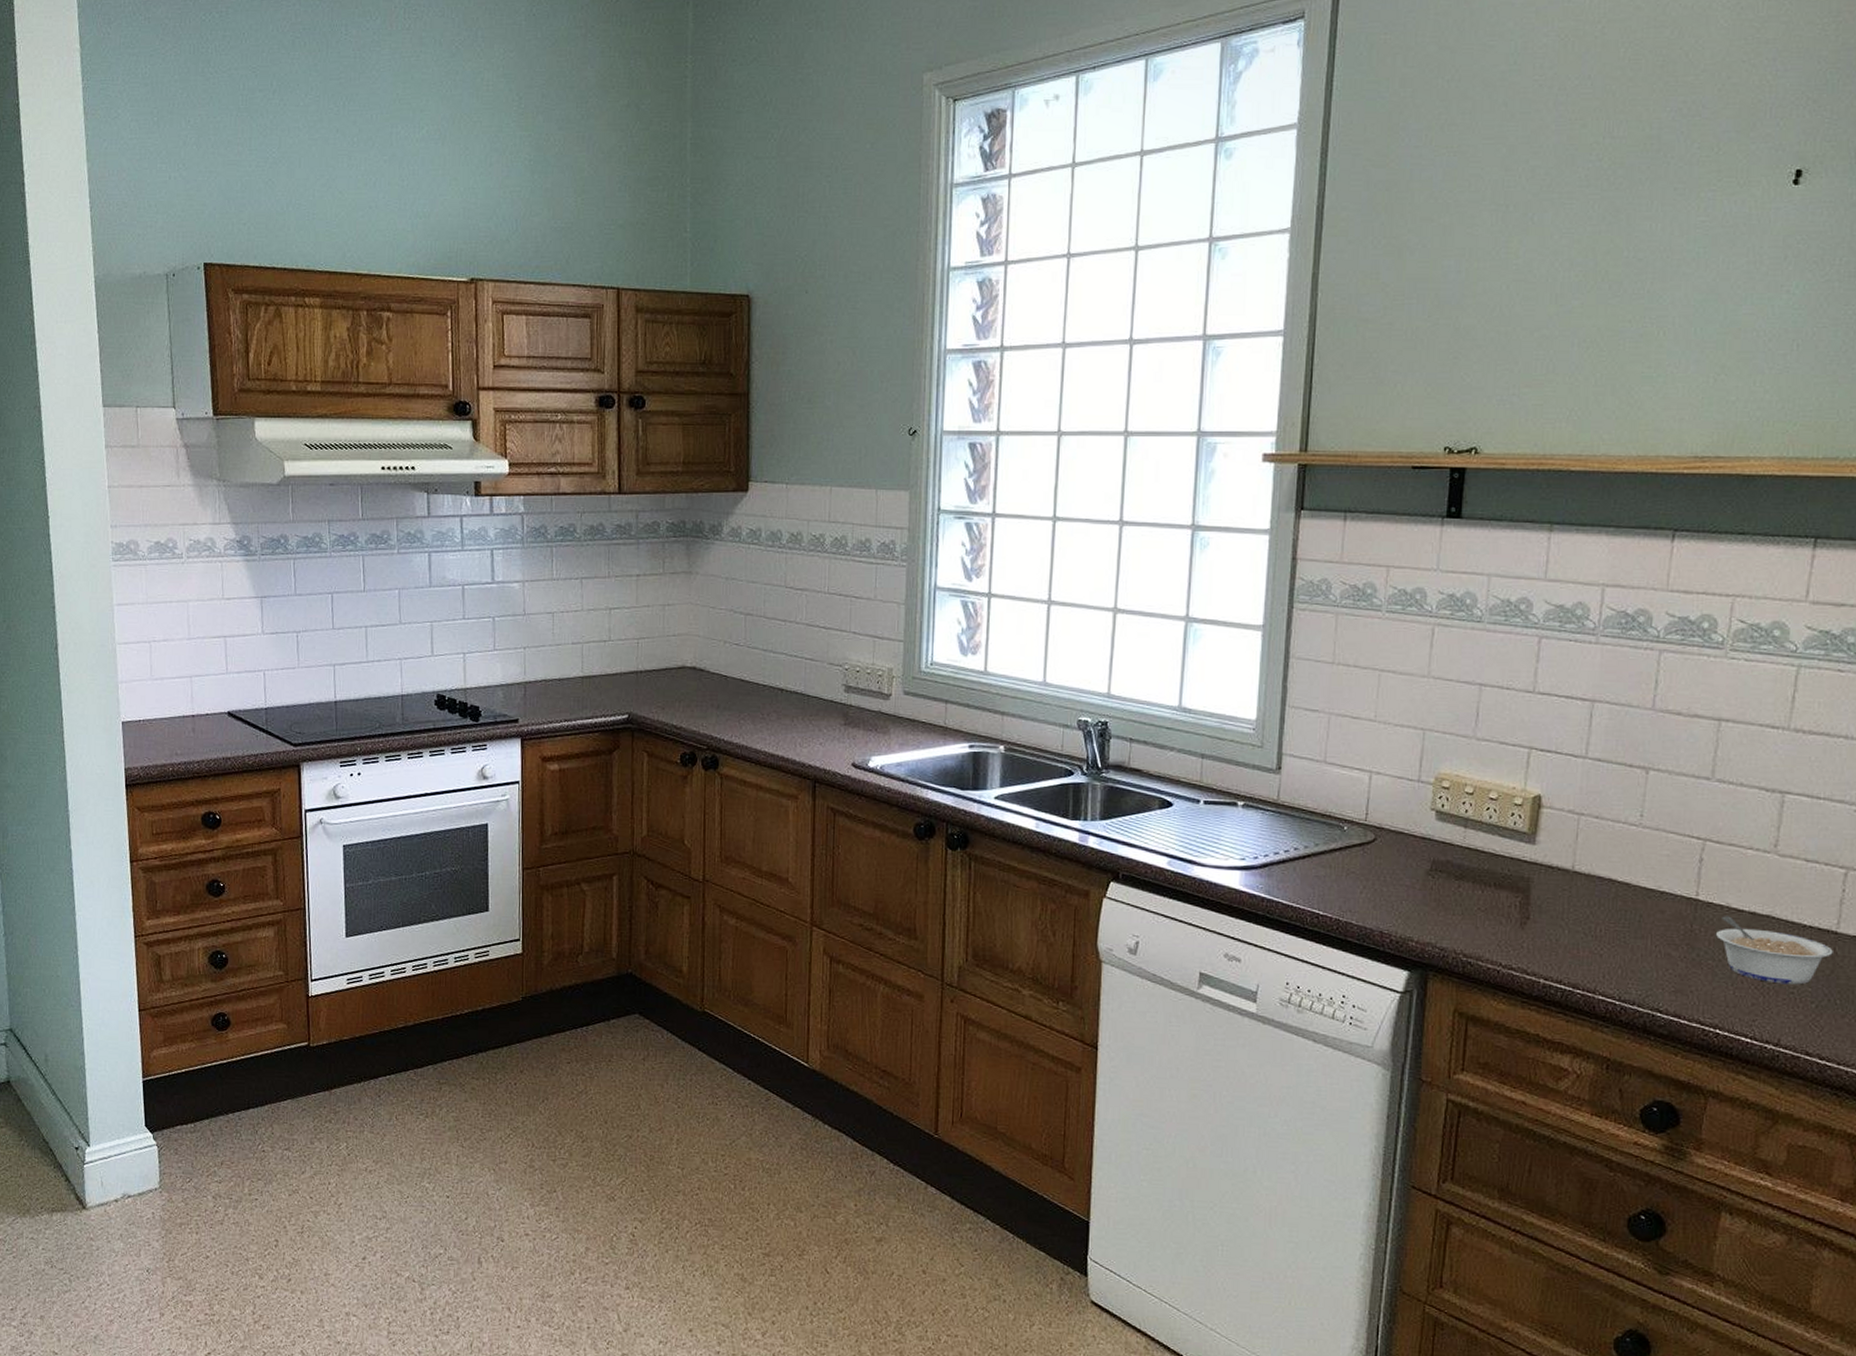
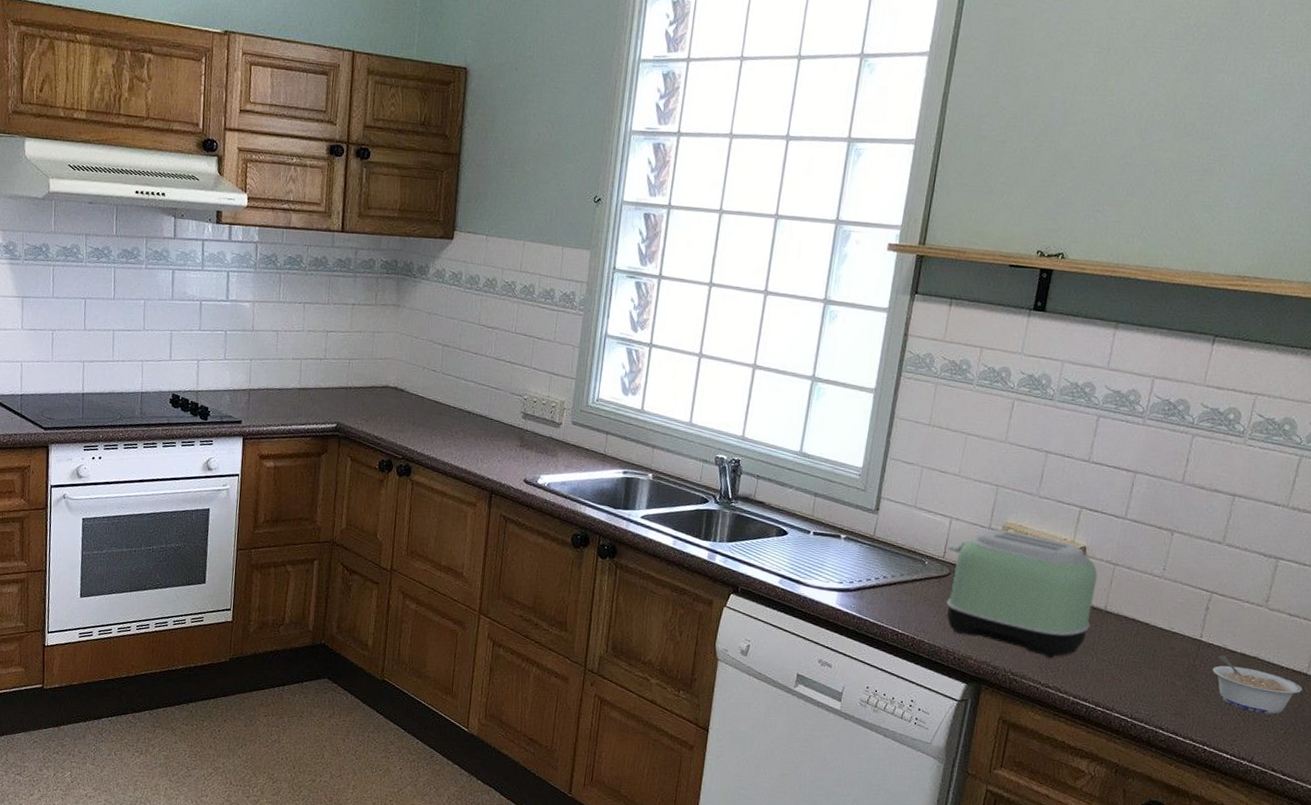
toaster: none [1370,783,1559,932] -> present [946,530,1098,658]

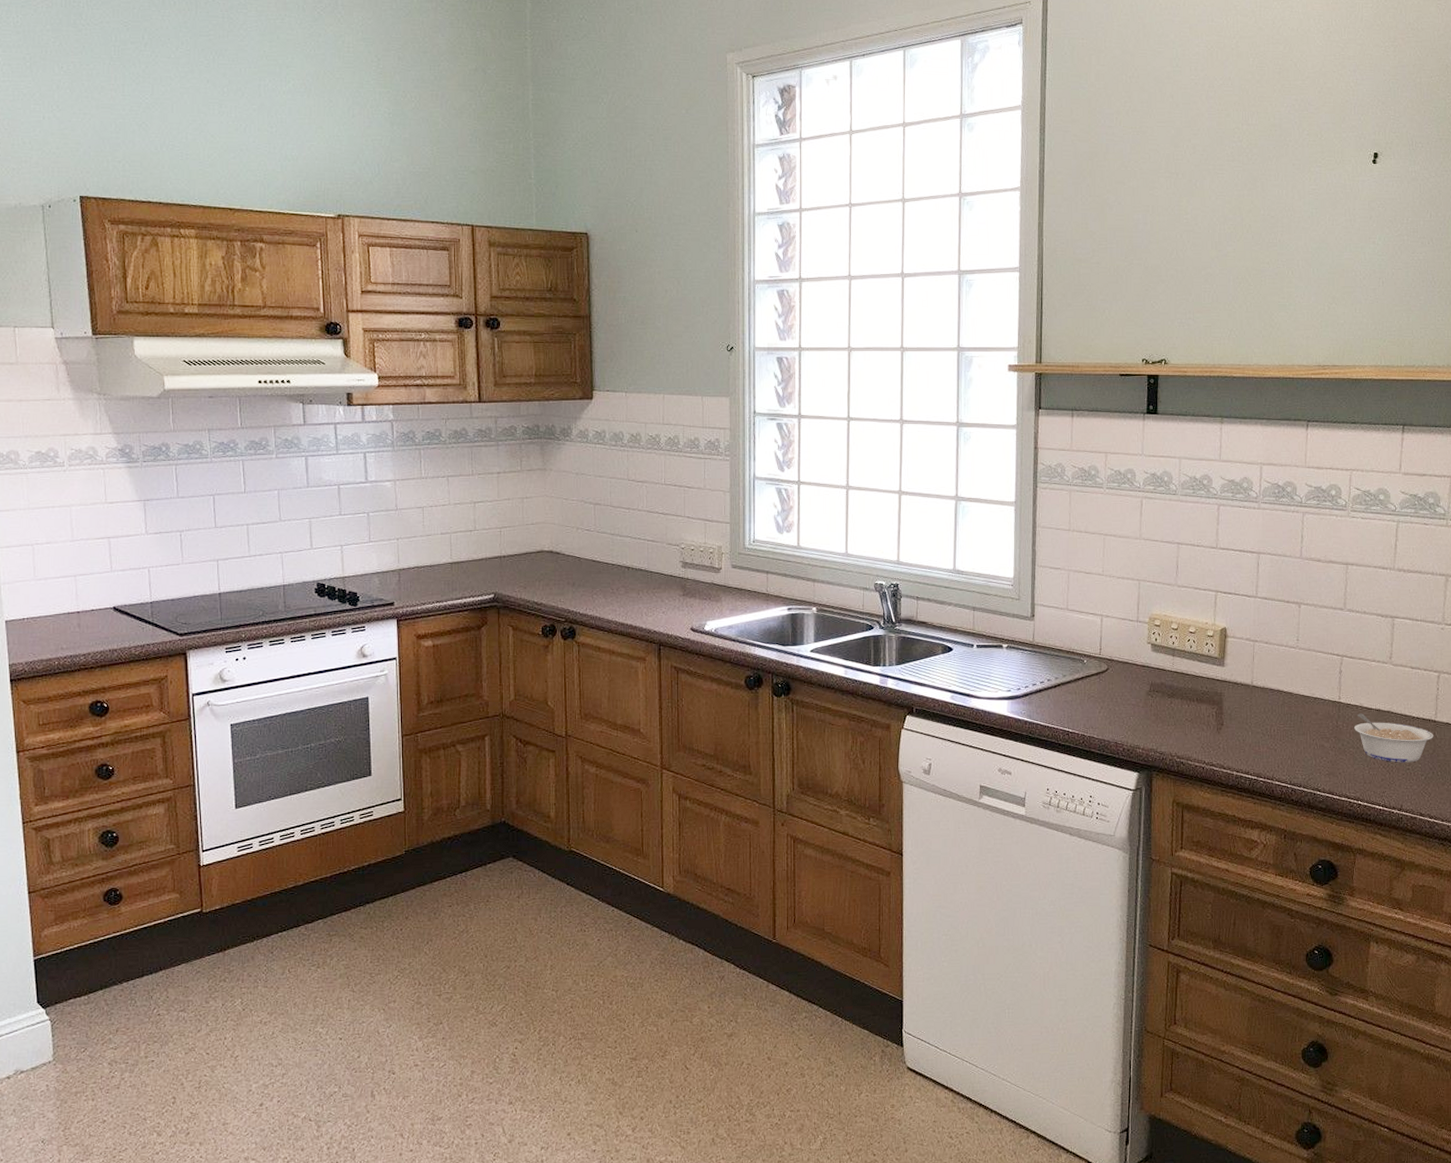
toaster: present [946,530,1098,658] -> none [1103,622,1241,737]

